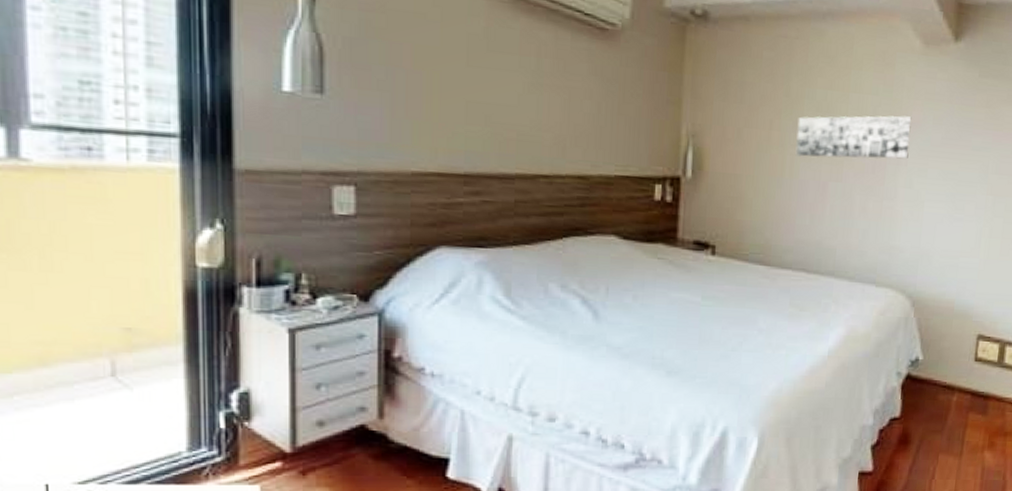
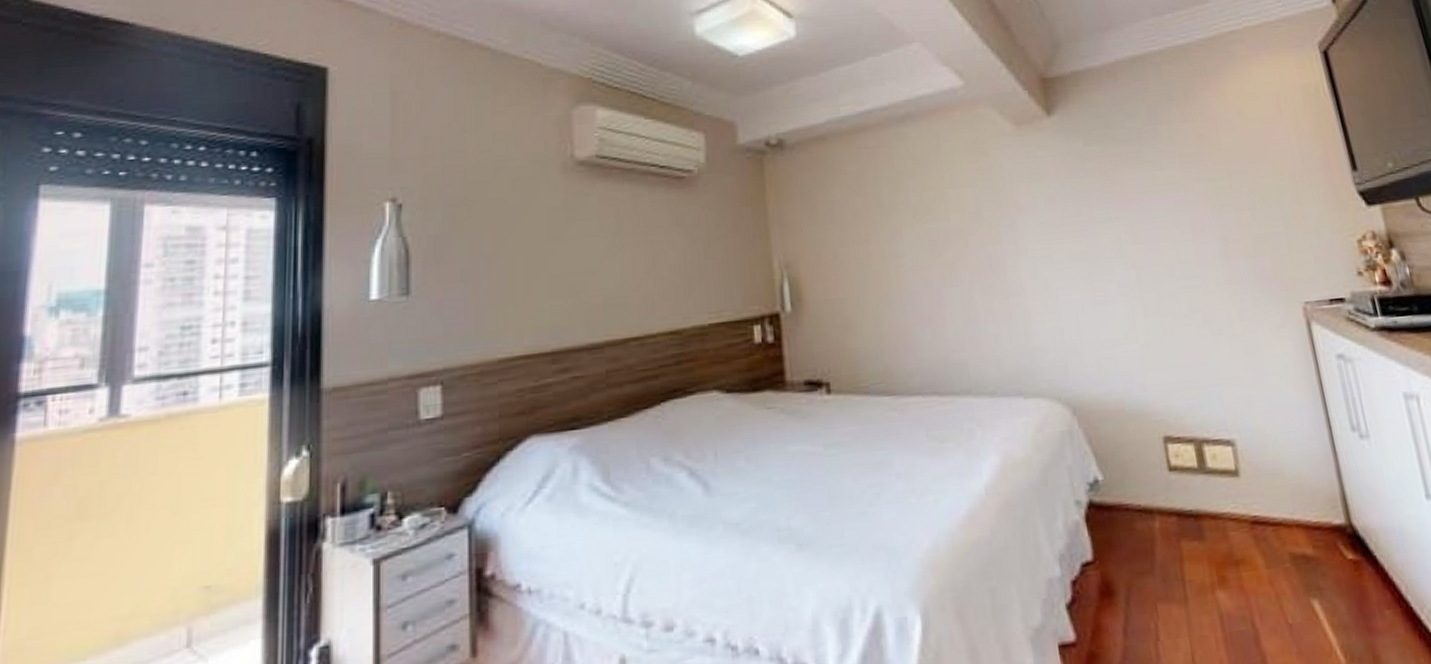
wall art: present [795,115,912,160] -> none [896,201,1027,267]

